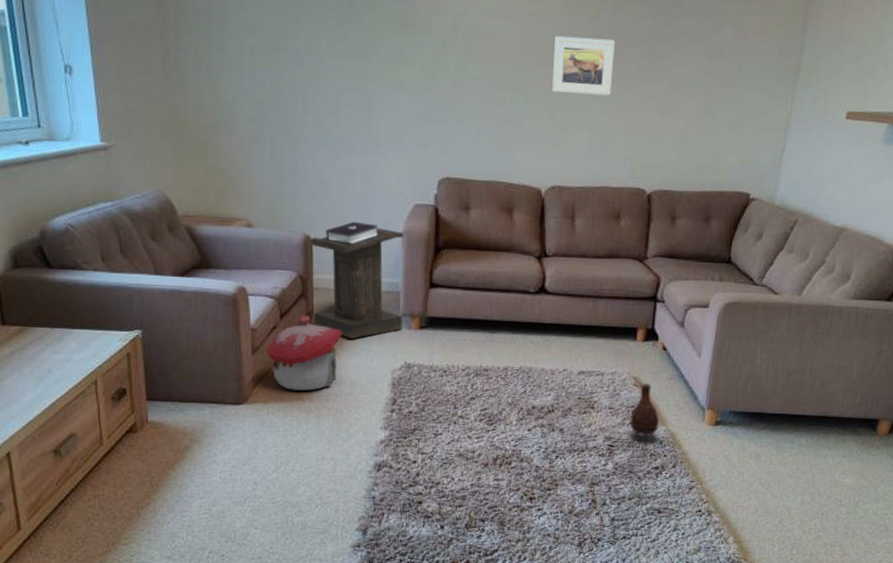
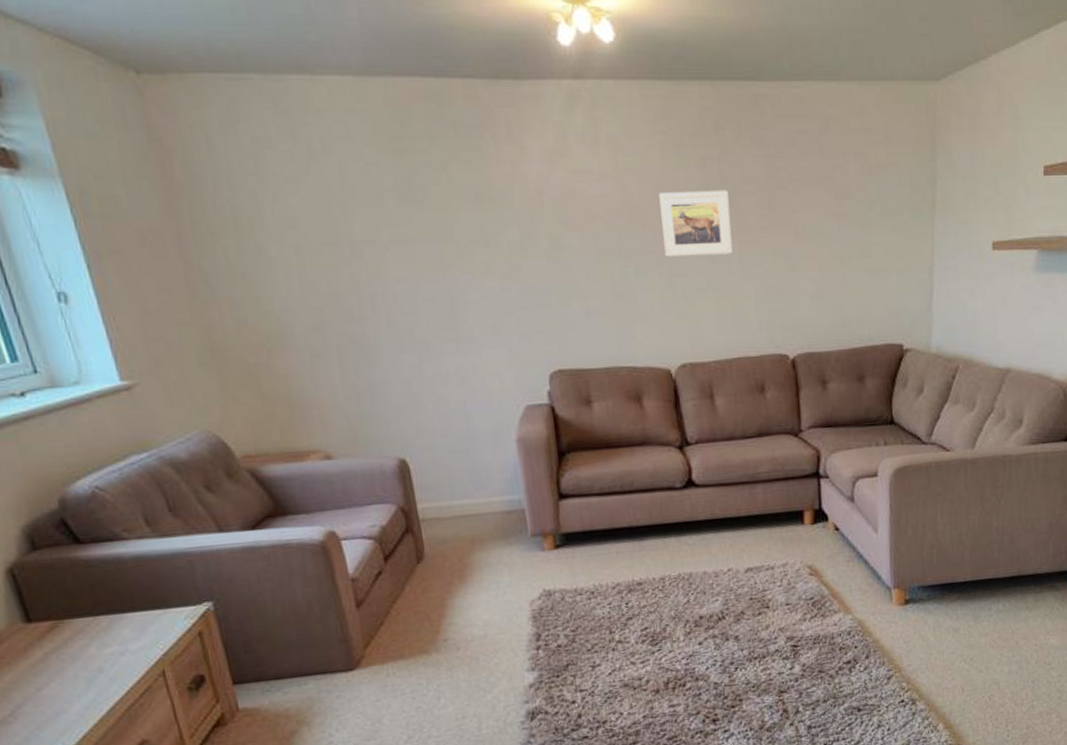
toy house: present [265,315,343,391] -> none [372,553,466,644]
lectern: present [310,222,404,339] -> none [406,435,534,573]
vase: present [630,384,660,437] -> none [811,570,844,631]

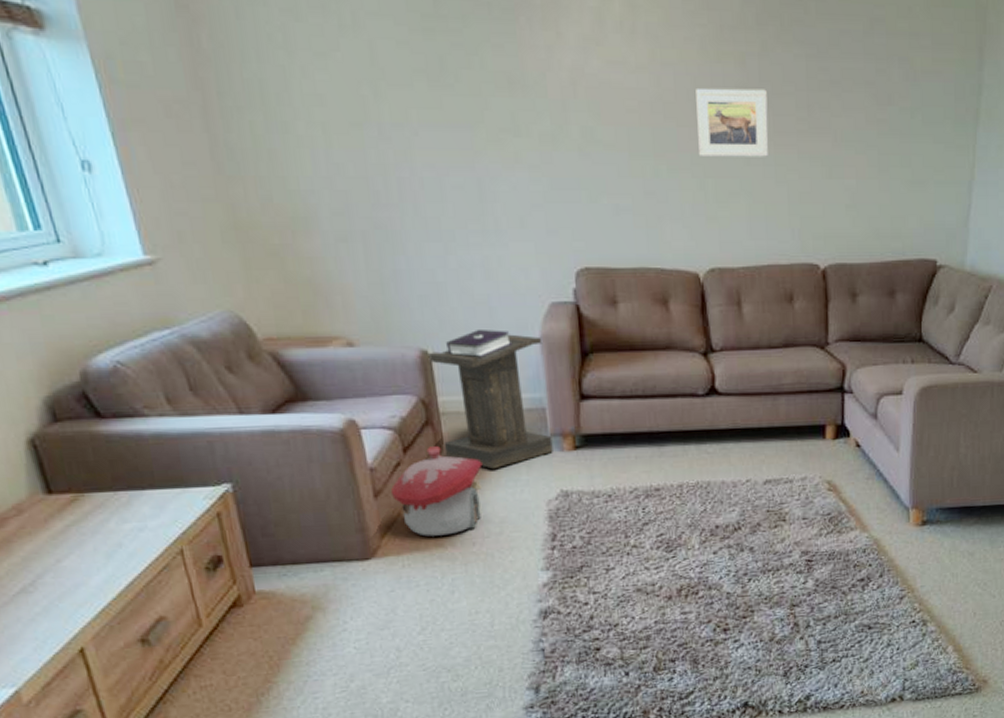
toy house: none [372,553,466,644] -> present [390,446,483,537]
lectern: none [406,435,534,573] -> present [428,330,553,470]

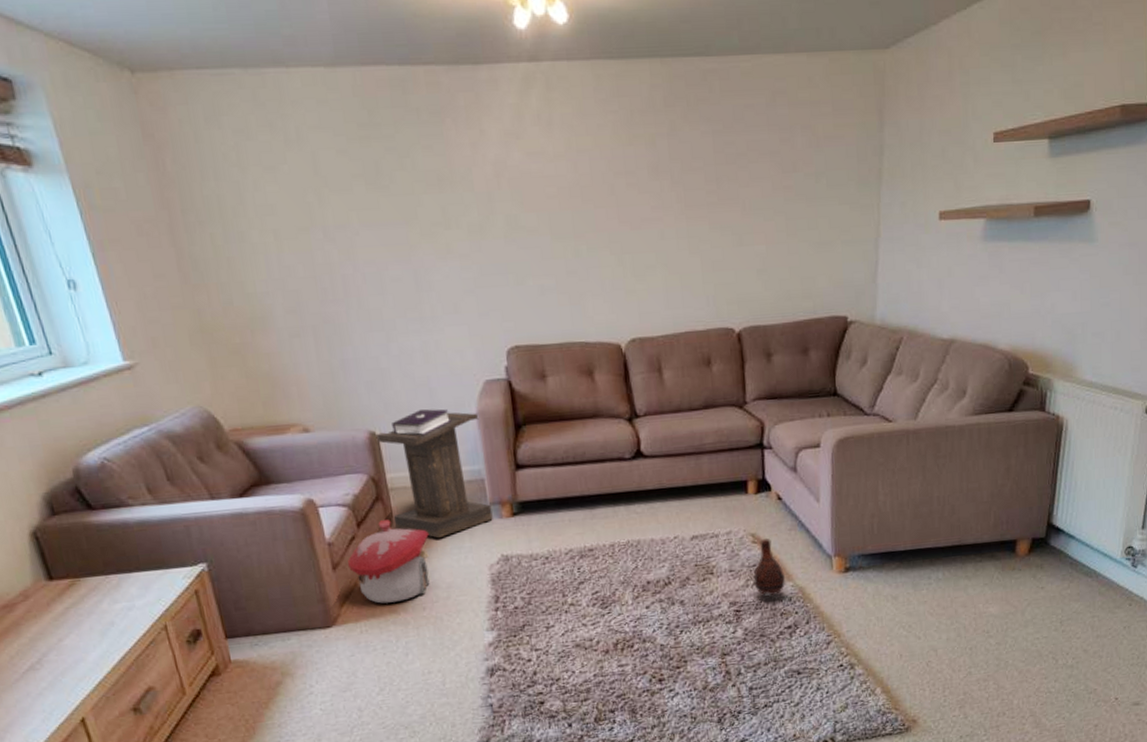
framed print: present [696,88,768,157] -> none [610,166,681,234]
vase: none [827,487,861,547] -> present [753,538,786,597]

